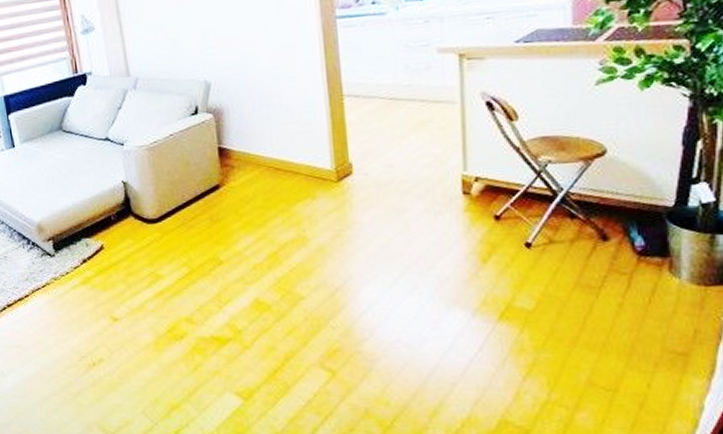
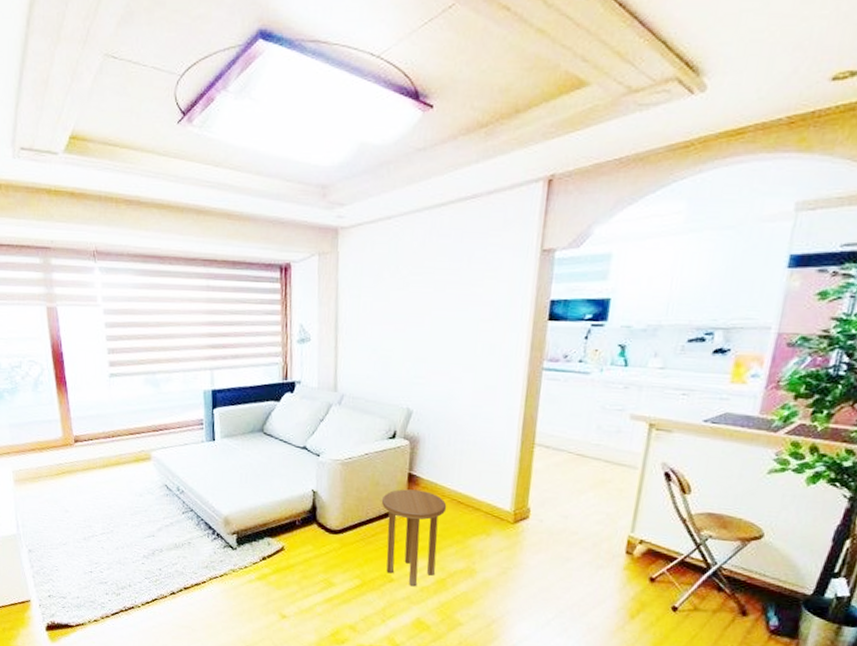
side table: none [195,163,265,266] -> present [381,489,447,587]

